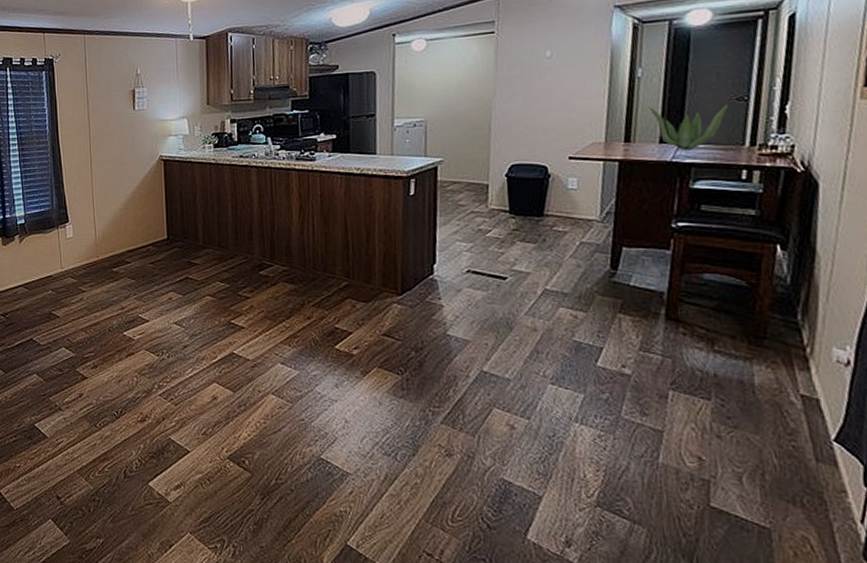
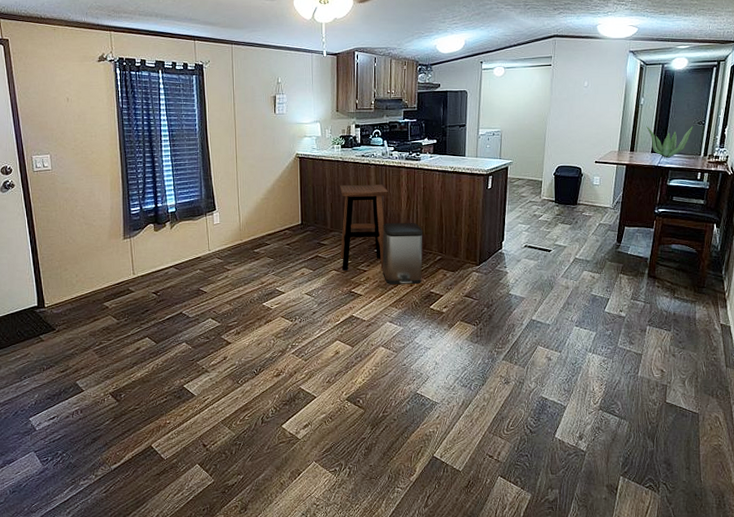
bar stool: none [213,191,276,297] -> present [340,184,389,271]
pedal bin: none [268,238,323,316] -> present [382,222,423,284]

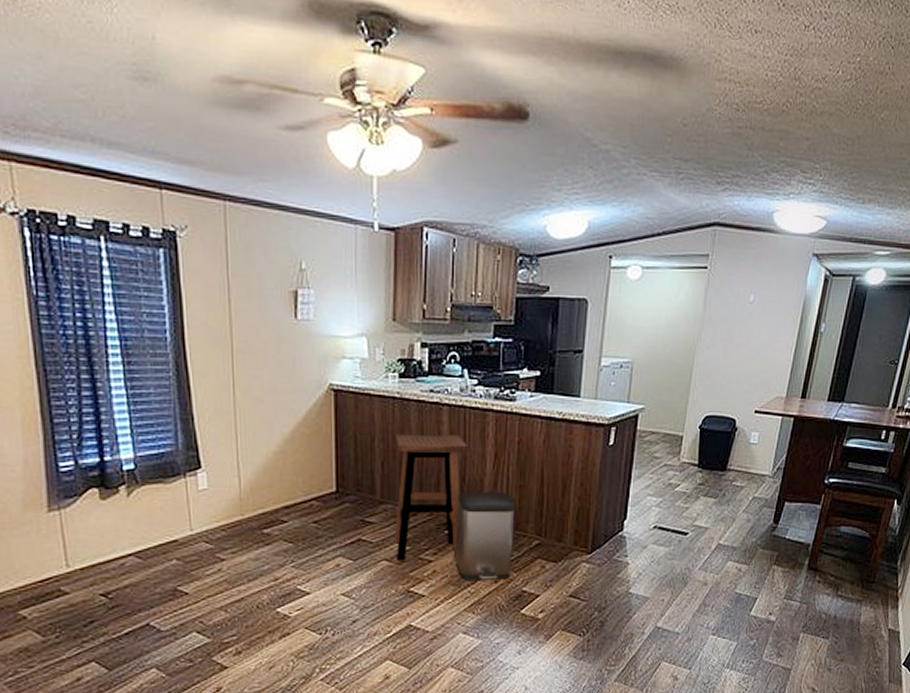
plant: present [646,126,693,158] -> none [824,363,883,409]

